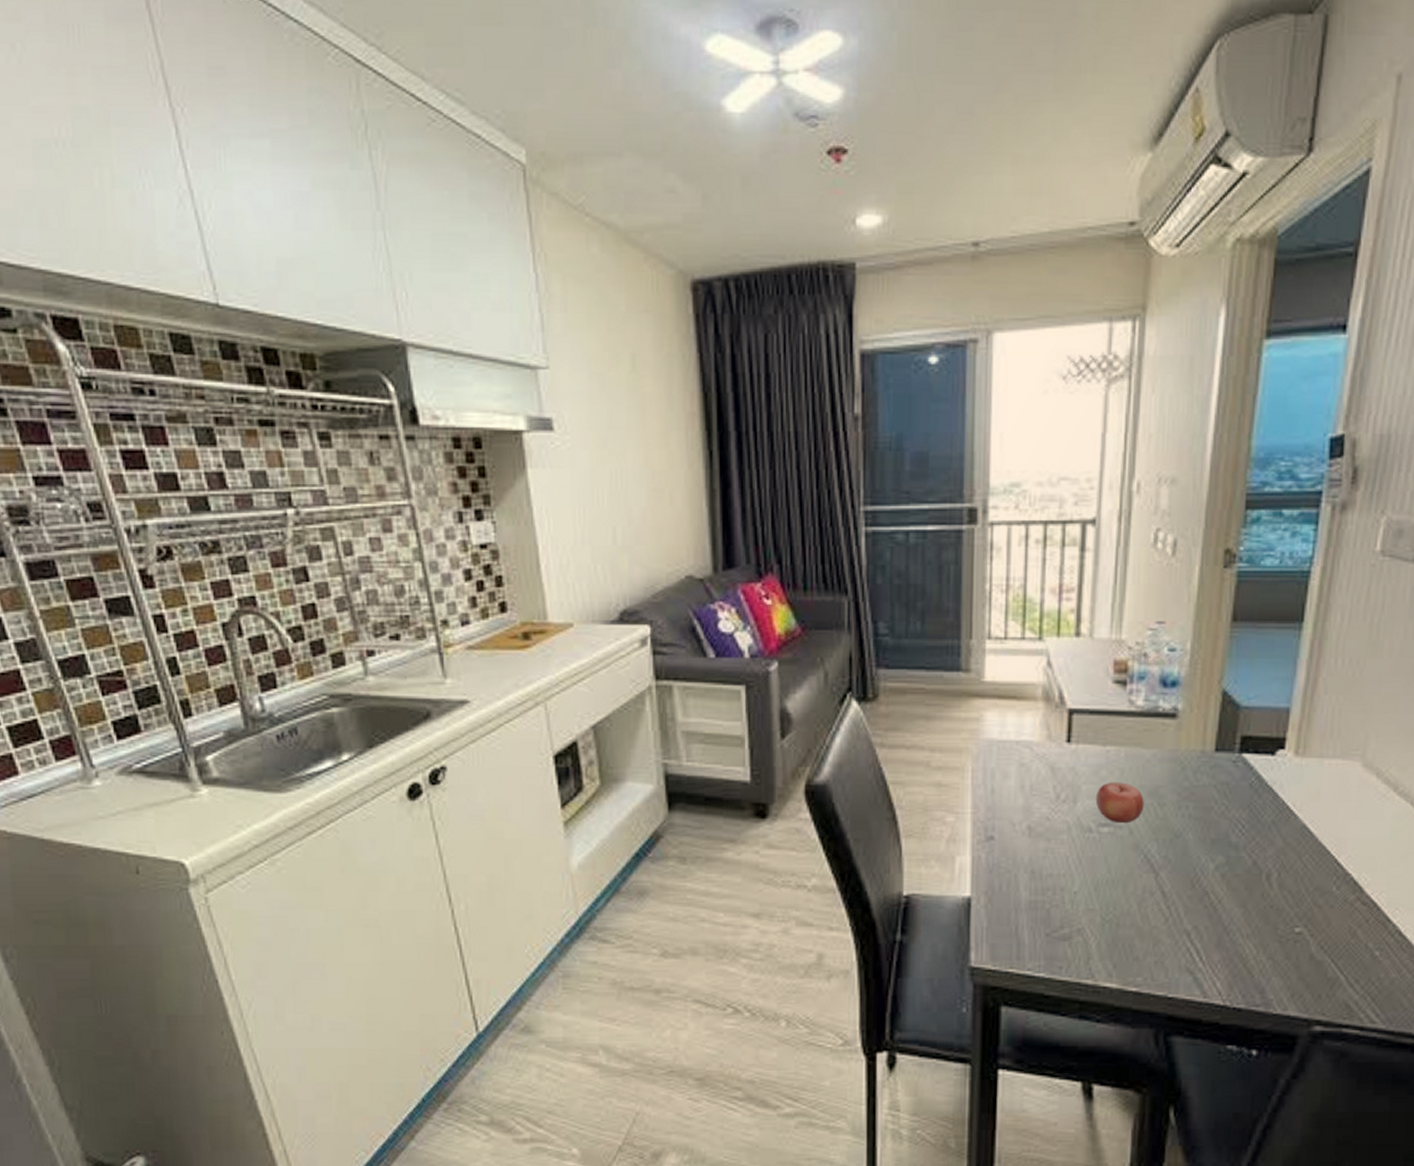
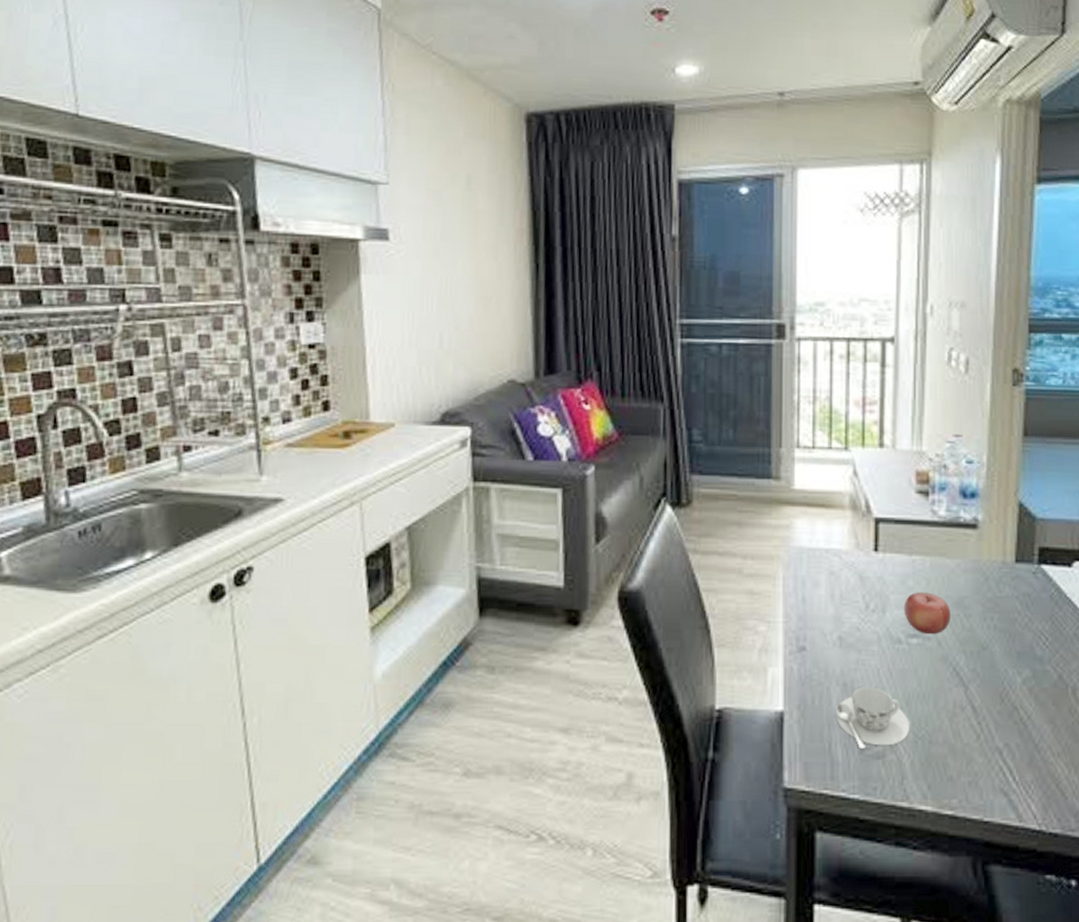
teacup: none [1023,874,1098,932] -> present [835,687,910,750]

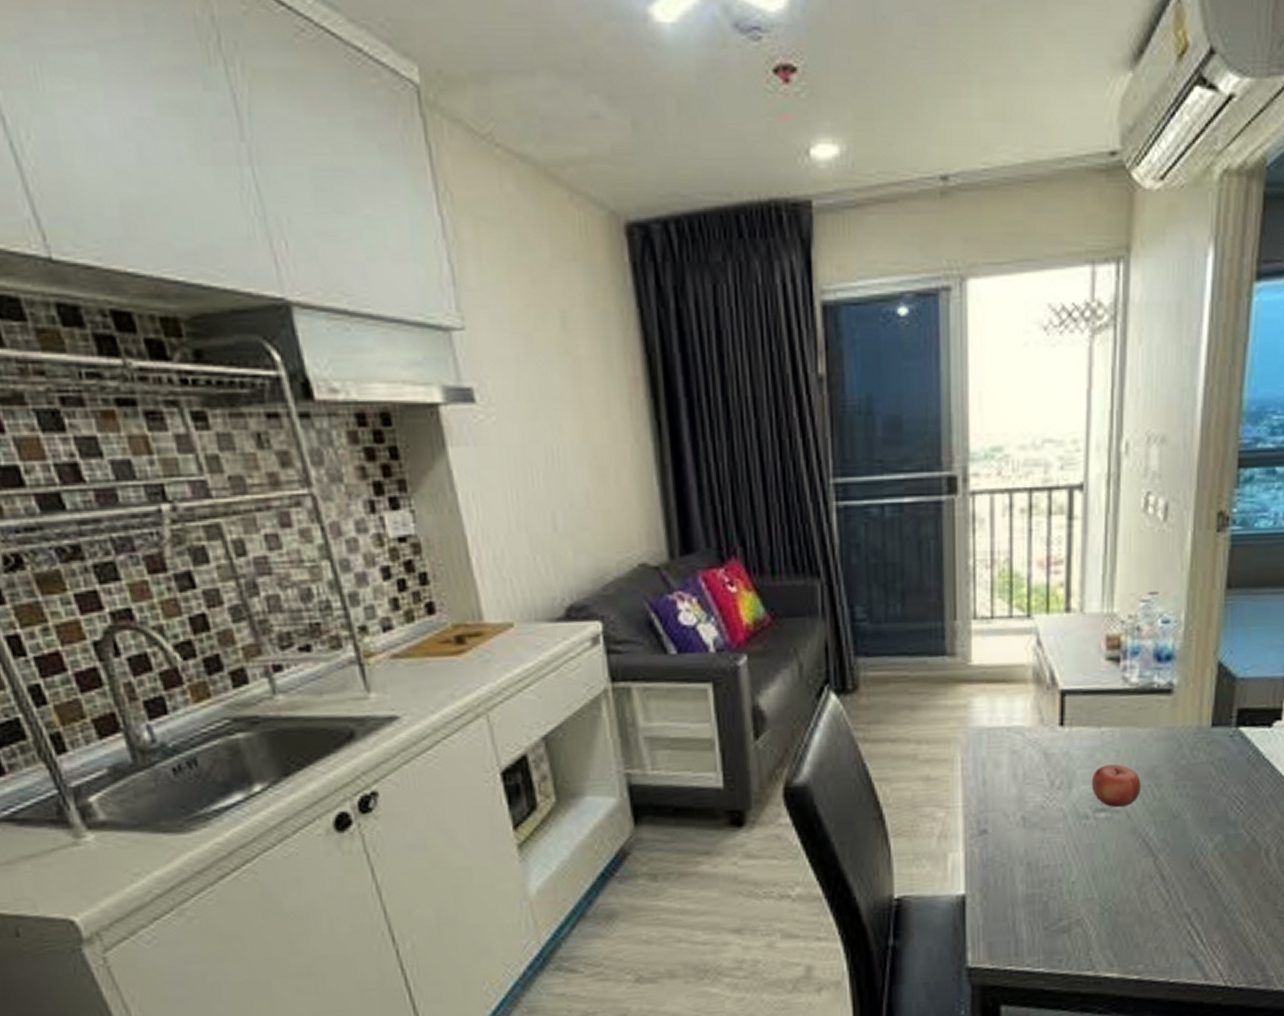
teacup: present [835,687,910,750] -> none [1019,864,1097,926]

